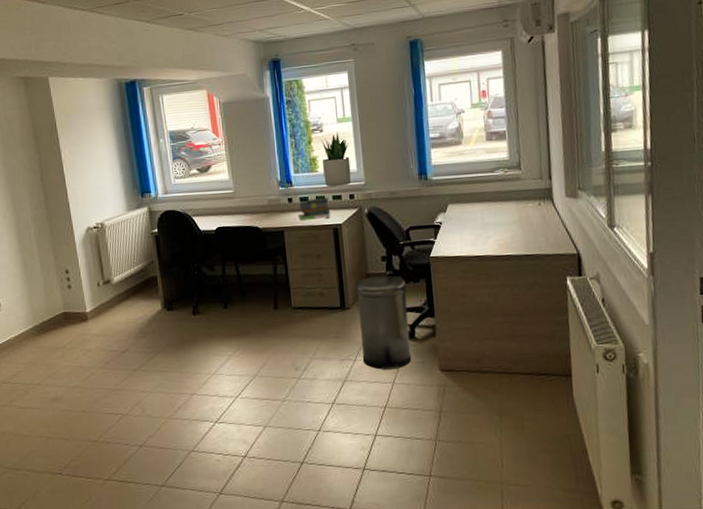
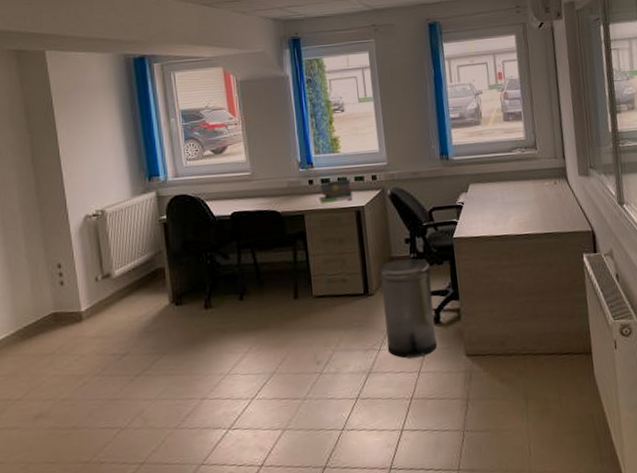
planter: present [321,131,351,187] -> none [342,111,374,168]

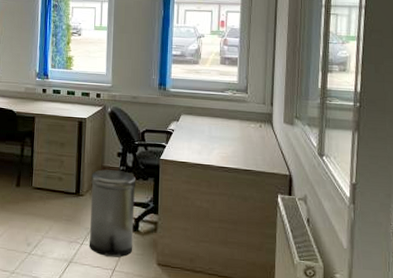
books: present [319,179,353,205] -> none [49,92,78,112]

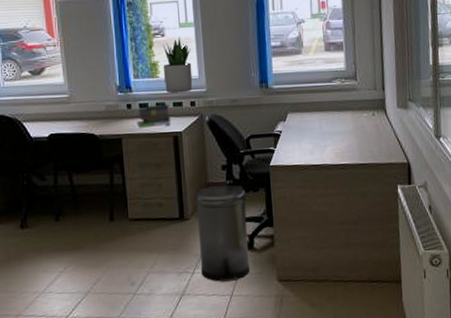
books: none [49,92,78,112] -> present [137,104,171,129]
planter: none [76,37,102,86] -> present [162,37,193,94]

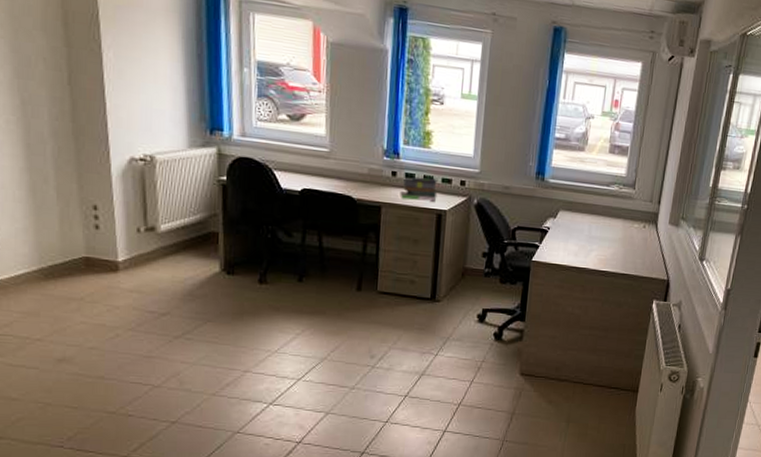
planter: present [162,37,193,94] -> none [436,108,470,170]
pedal bin: present [195,184,250,283] -> none [444,271,503,370]

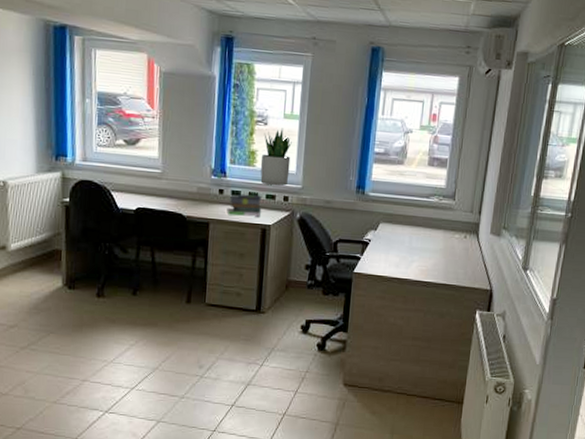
planter: none [436,108,470,170] -> present [260,128,292,187]

